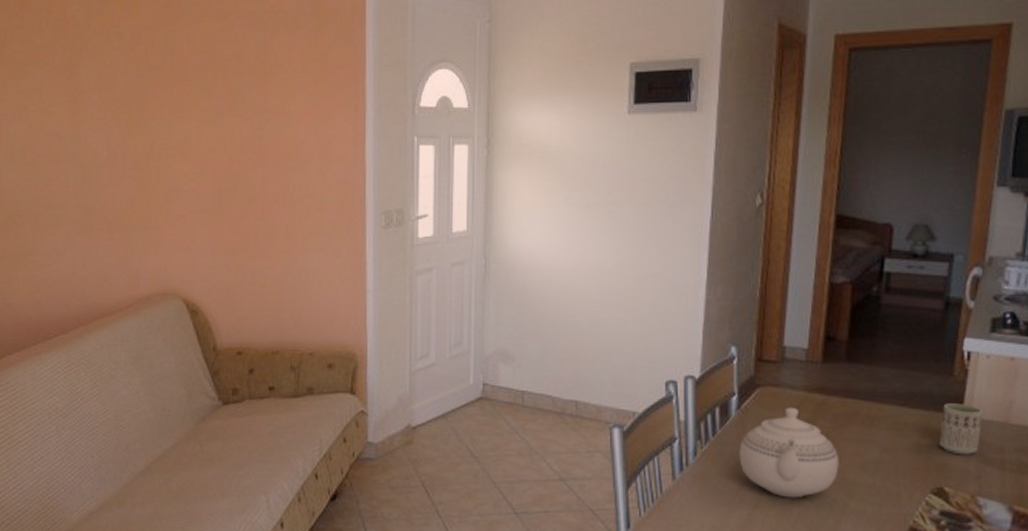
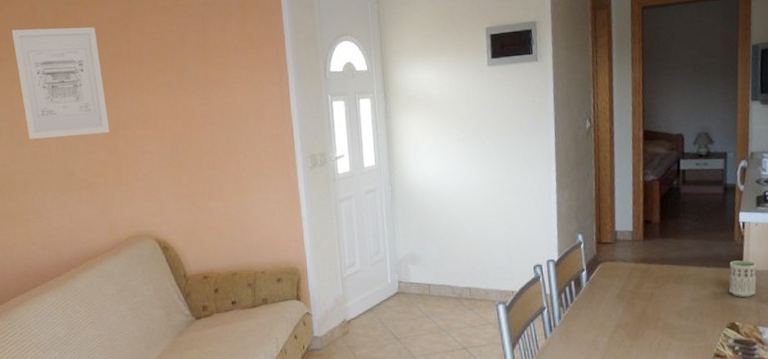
wall art: none [36,29,141,164] -> present [11,27,110,139]
teapot: present [739,407,839,498] -> none [591,275,662,343]

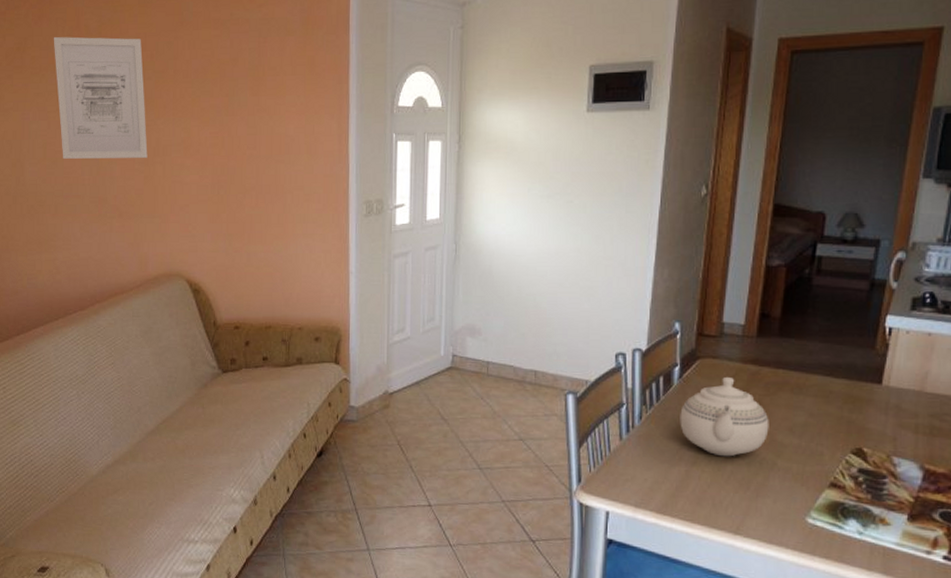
teapot: none [591,275,662,343] -> present [680,376,769,457]
cup: present [728,260,757,298] -> none [859,374,901,420]

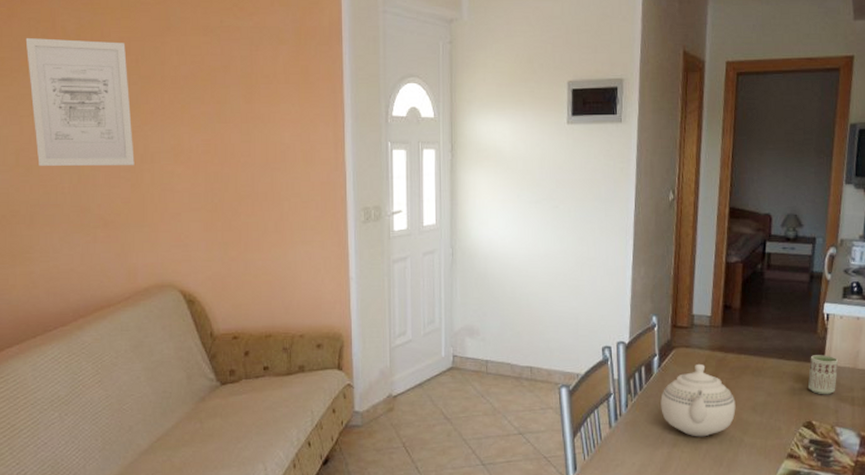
cup: none [859,374,901,420] -> present [807,355,839,395]

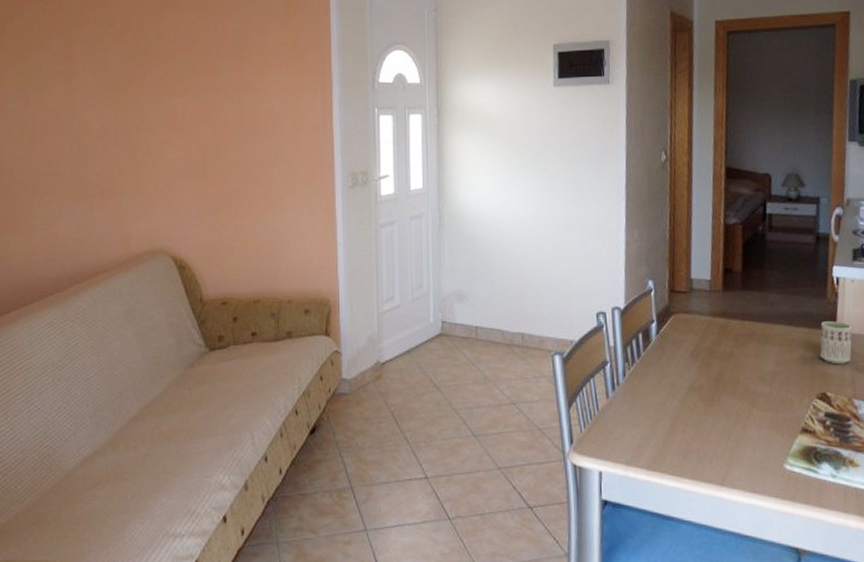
wall art: present [25,38,135,166] -> none [34,18,131,137]
teapot: present [660,363,736,437] -> none [660,330,742,409]

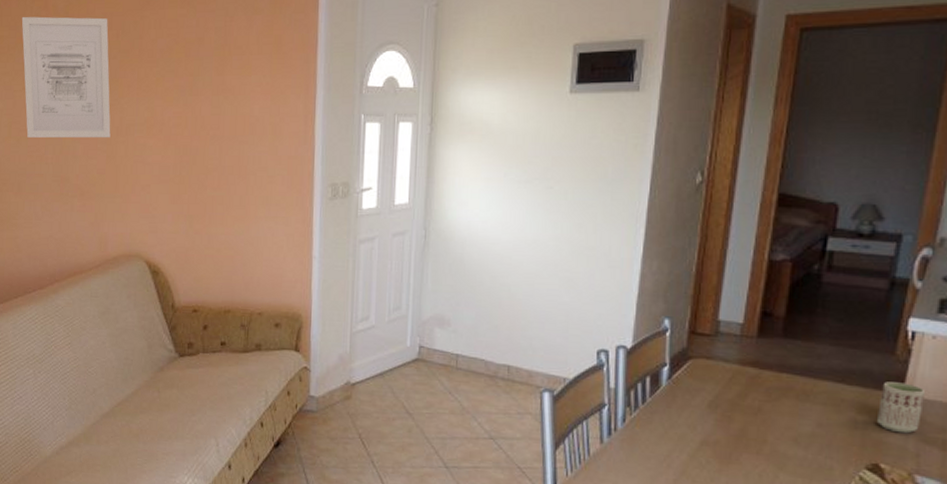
wall art: none [34,18,131,137] -> present [21,16,111,138]

